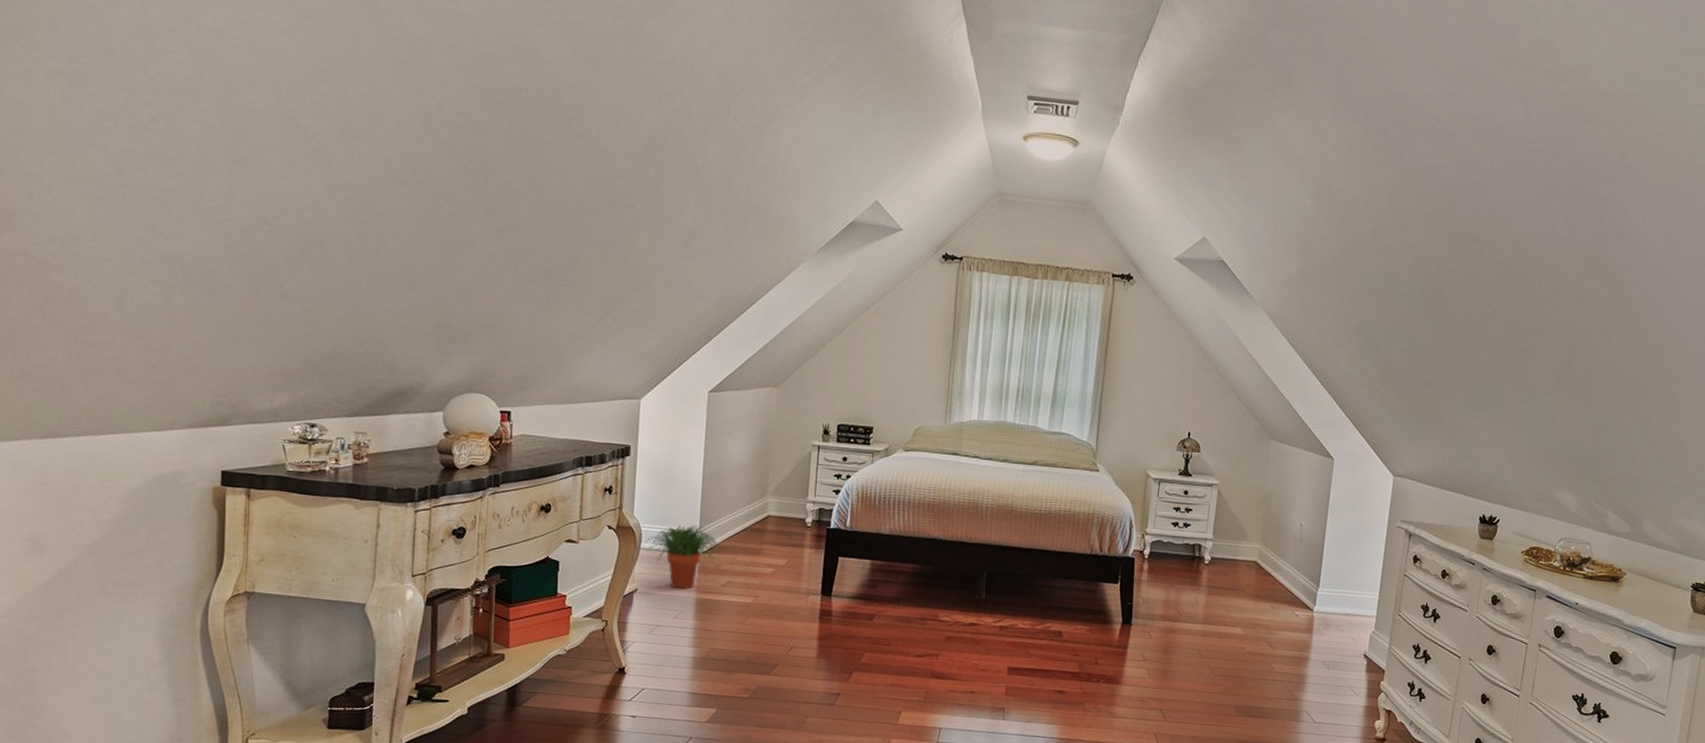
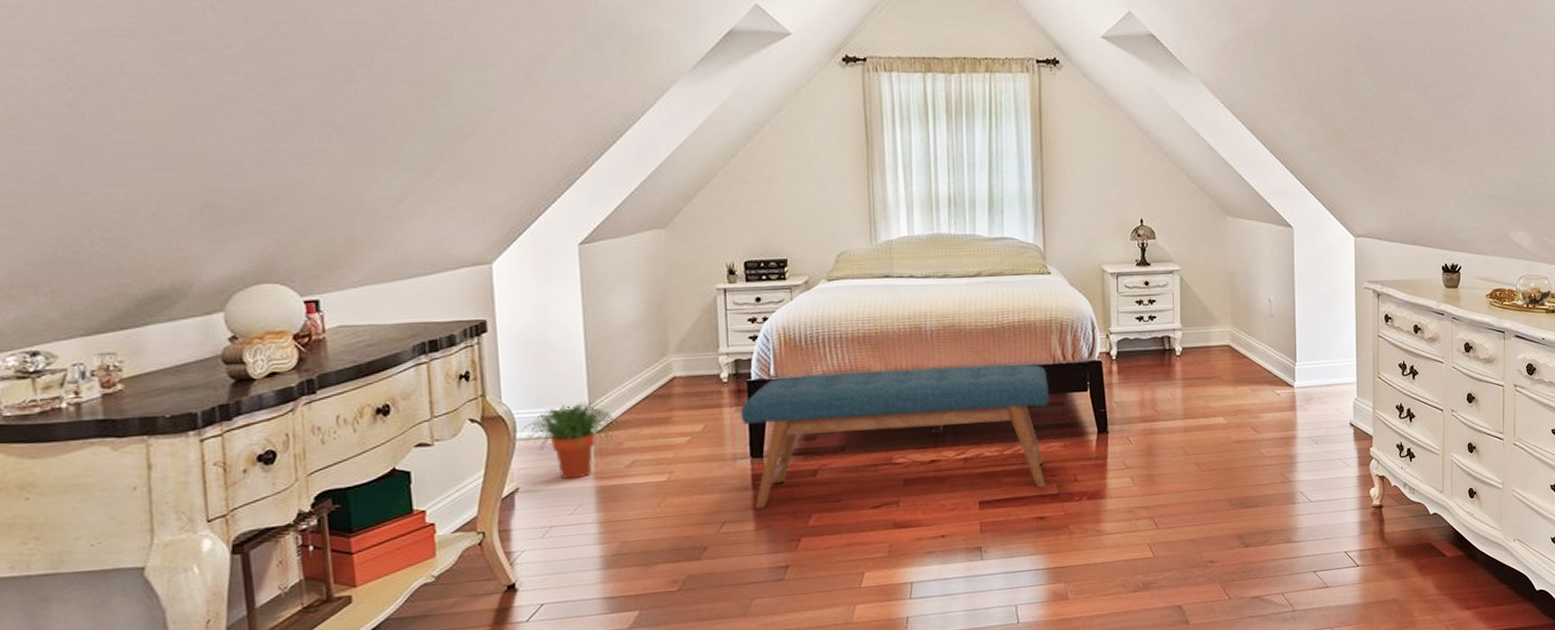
bench: none [817,529,1084,665] -> present [740,364,1050,509]

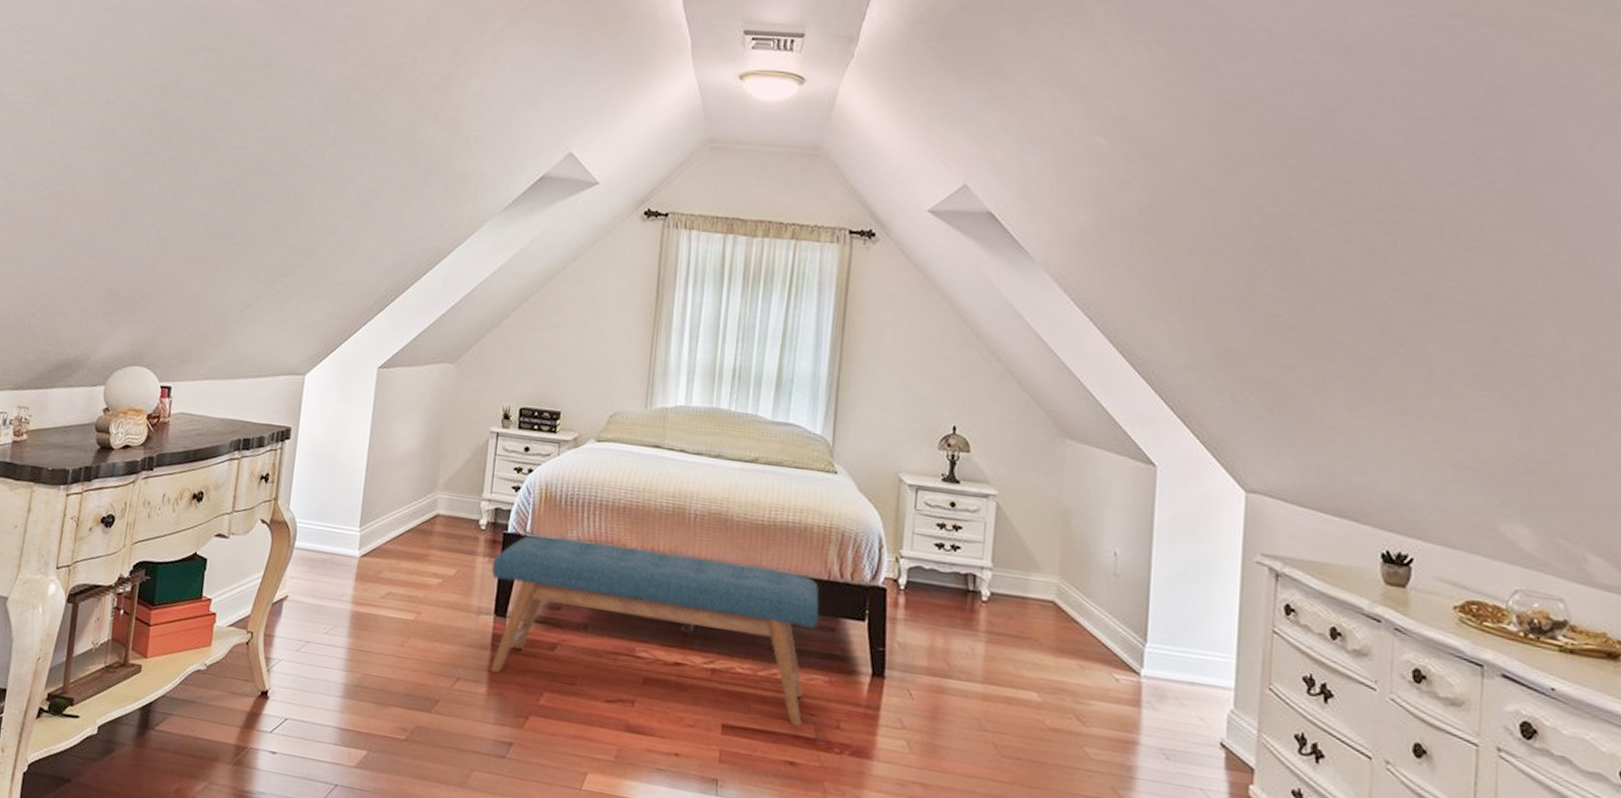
potted plant: present [522,401,620,480] -> none [300,521,382,599]

